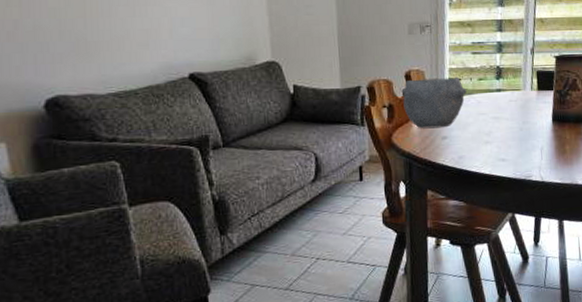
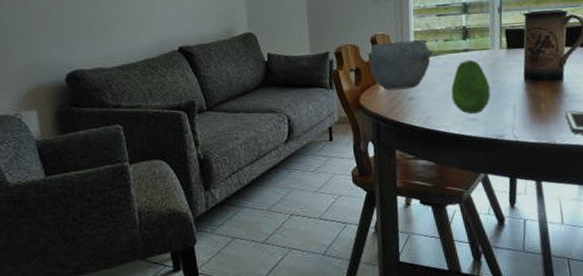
fruit: none [483,100,521,155] -> present [451,59,491,115]

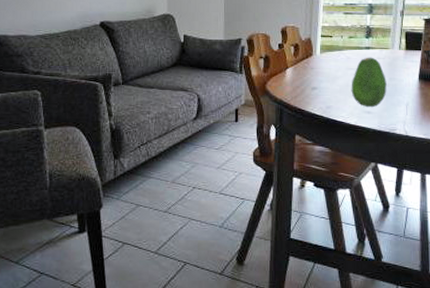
bowl: present [367,39,433,91] -> none [277,34,337,79]

